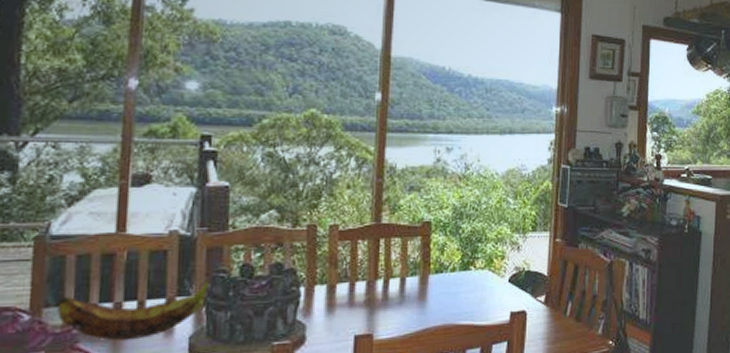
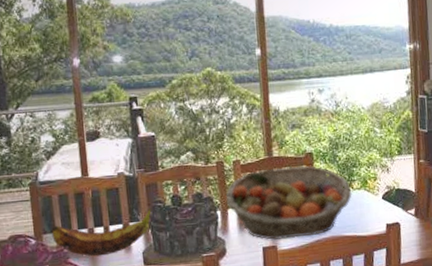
fruit basket: none [314,236,474,327] -> present [225,165,352,240]

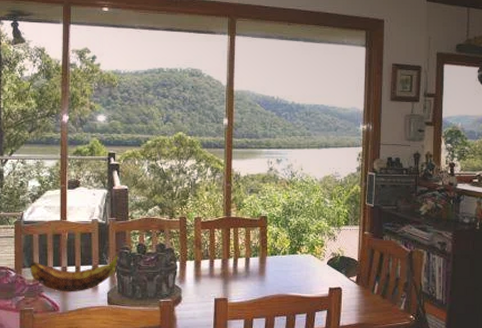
fruit basket: present [225,165,352,240] -> none [185,227,300,293]

